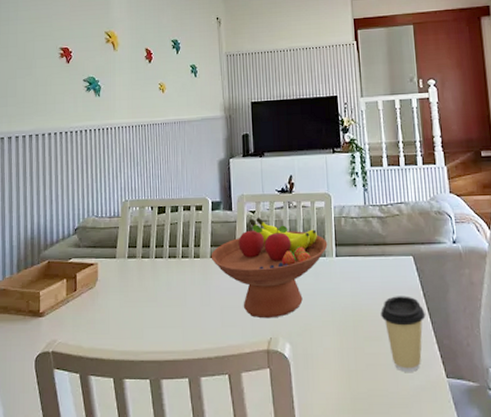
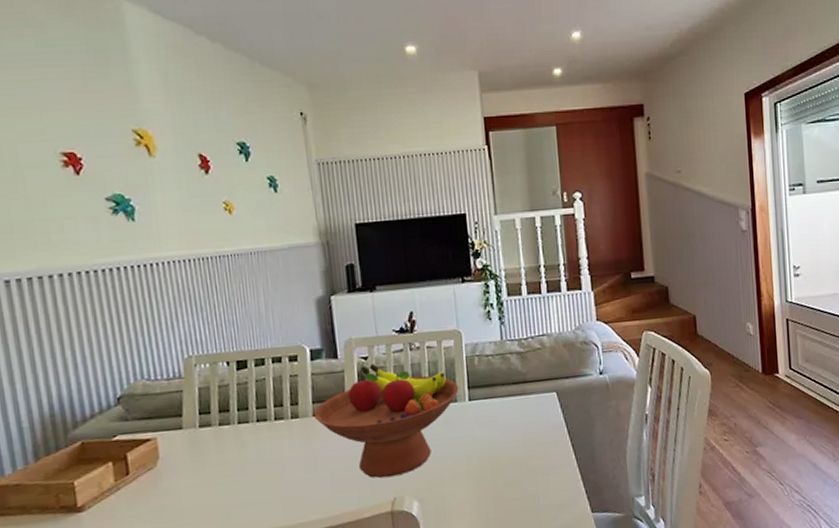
coffee cup: present [380,296,426,372] -> none [521,434,570,513]

